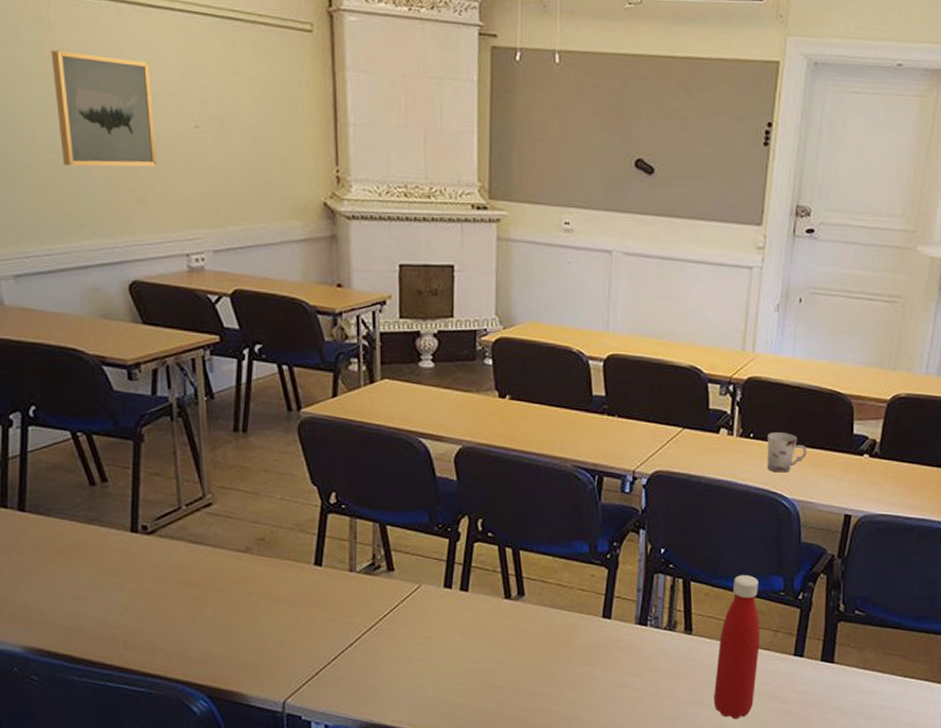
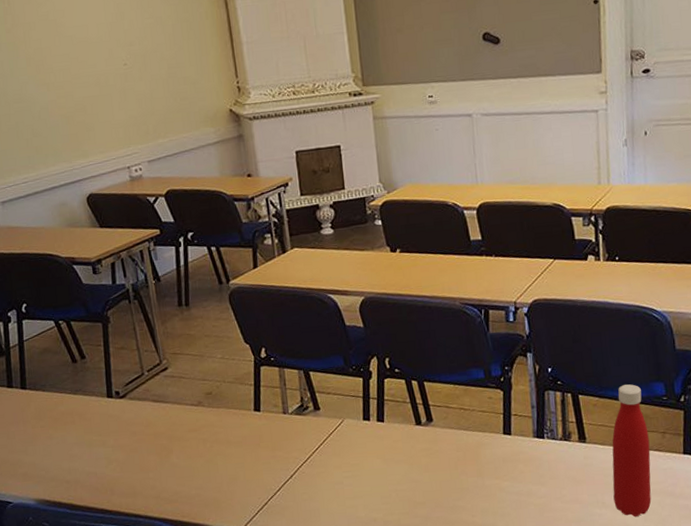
wall art: present [51,50,156,167] -> none [12,19,98,111]
cup: present [767,432,808,473] -> none [632,252,671,289]

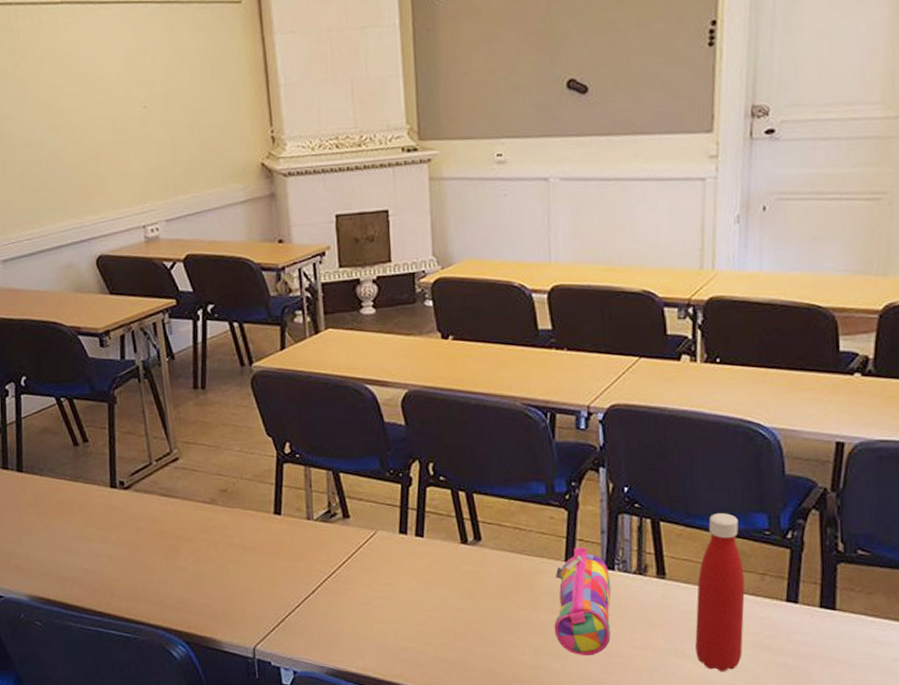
pencil case: none [496,420,544,513] -> present [554,546,611,655]

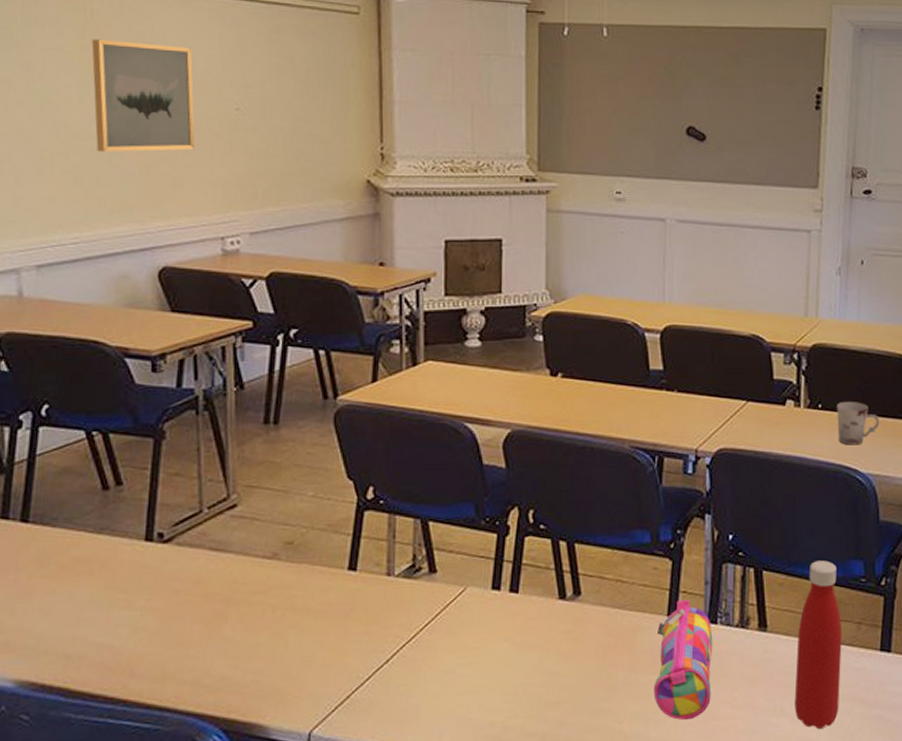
wall art: none [21,53,113,158] -> present [91,39,195,153]
cup: none [737,355,786,399] -> present [837,402,880,445]

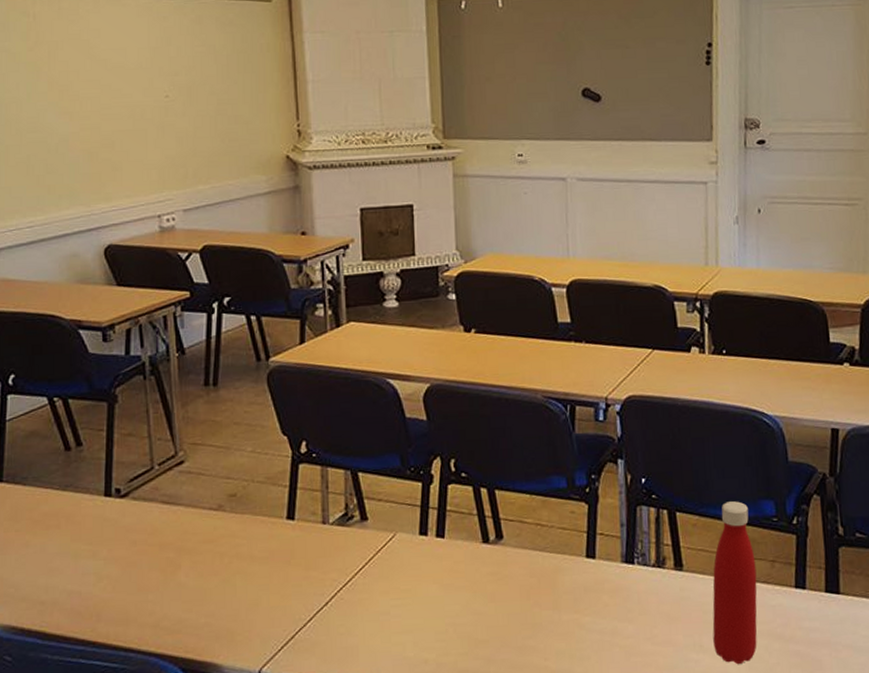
wall art: present [91,39,195,153] -> none [36,39,130,143]
pencil case: present [653,599,713,720] -> none [576,541,632,656]
cup: present [837,402,880,445] -> none [741,346,784,389]

